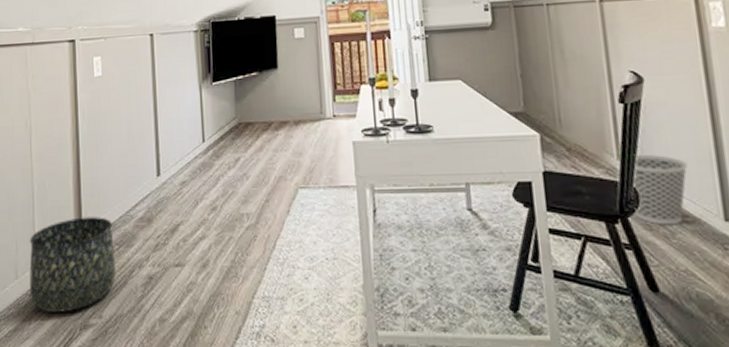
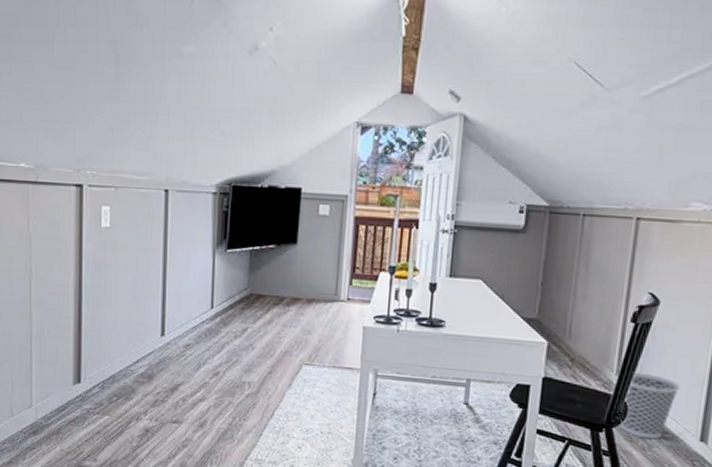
basket: present [29,217,116,312] -> none [25,366,113,452]

